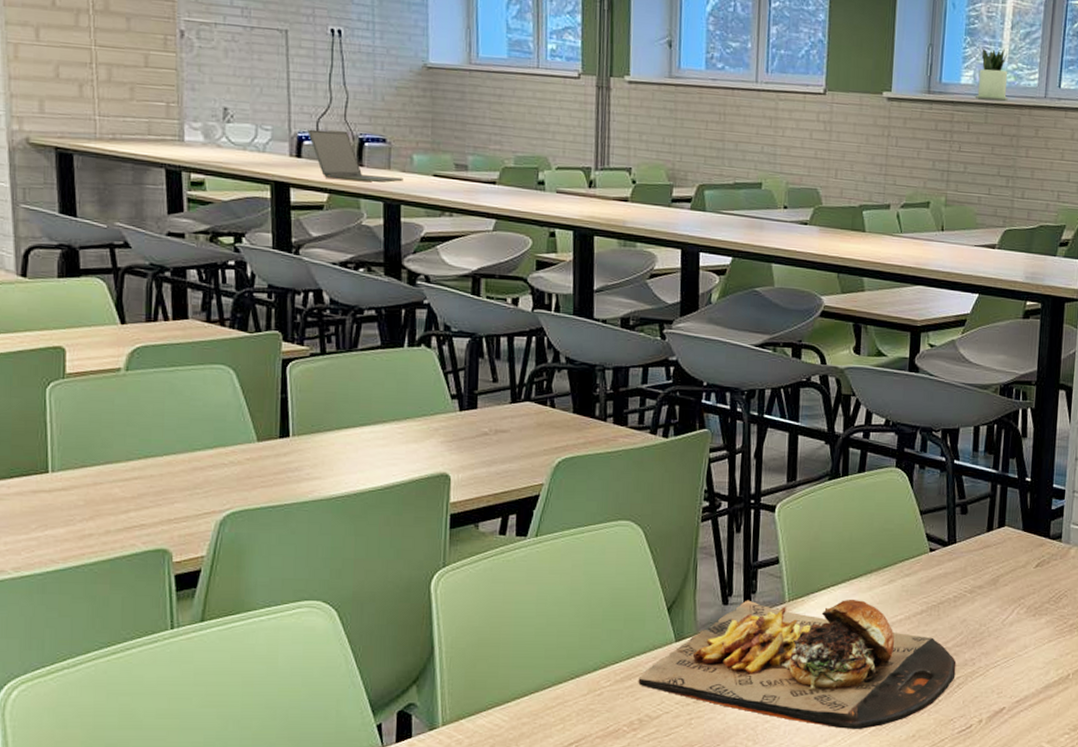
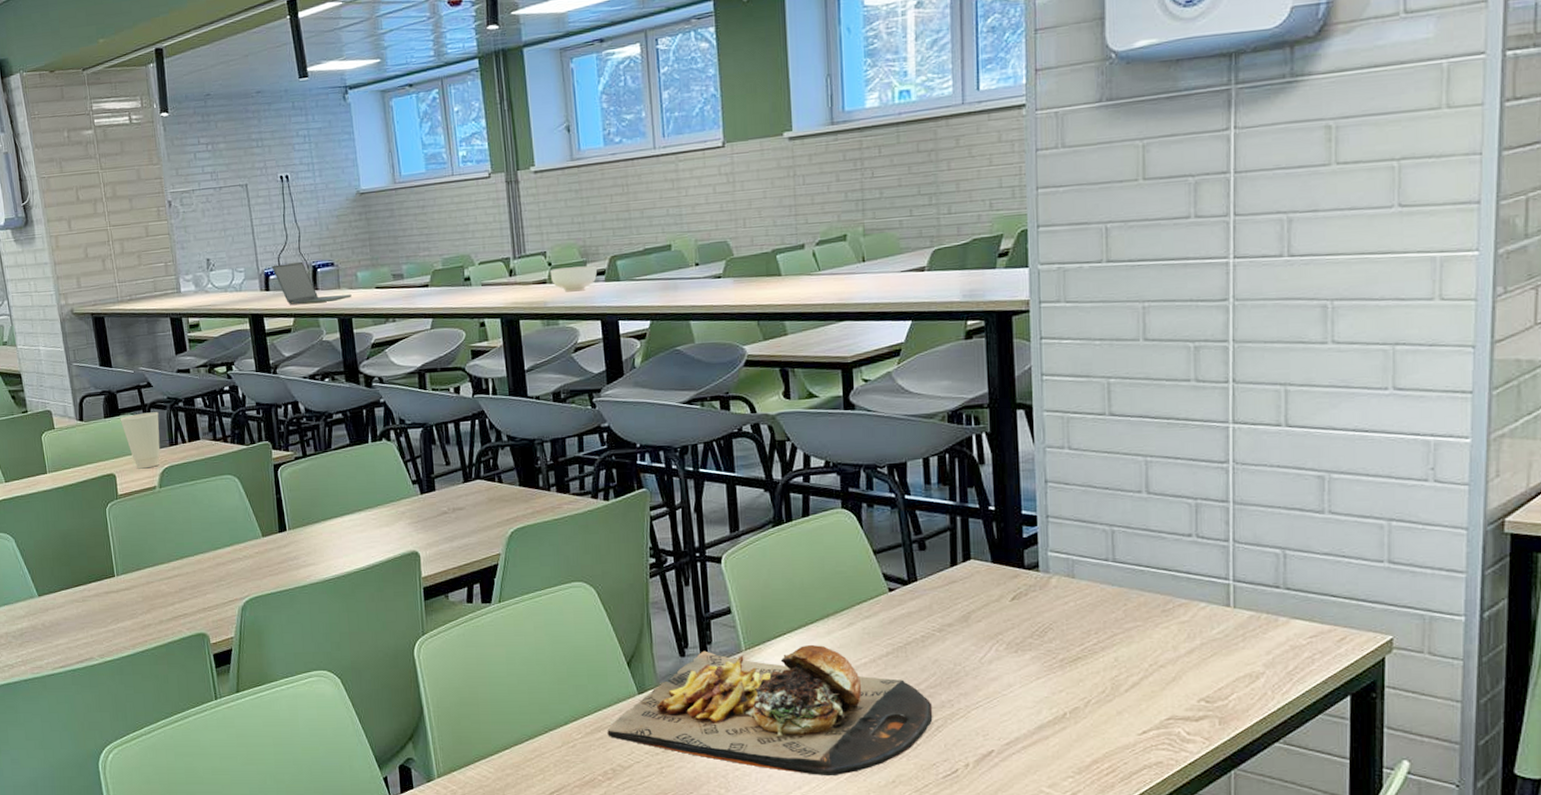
cup: none [80,277,136,346] -> present [120,412,161,469]
bowl: none [633,187,684,216] -> present [550,265,598,292]
planter: present [975,48,1009,102] -> none [883,62,922,120]

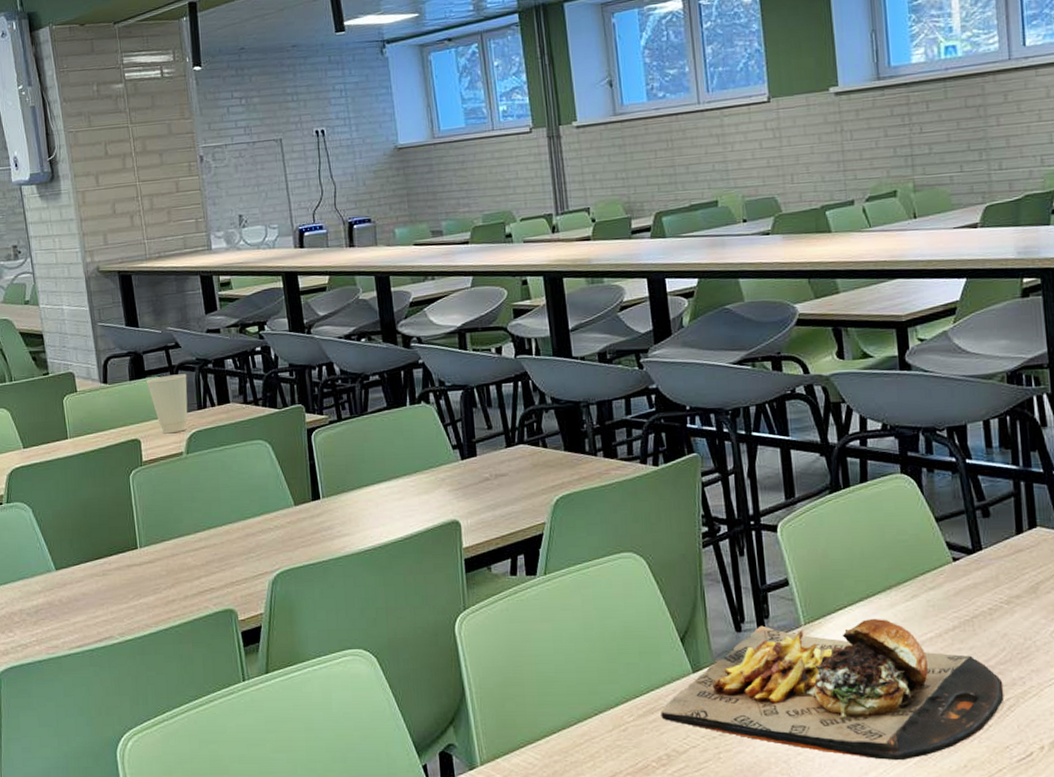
laptop: present [271,262,352,305] -> none [306,219,389,262]
bowl: present [550,265,598,292] -> none [593,222,643,249]

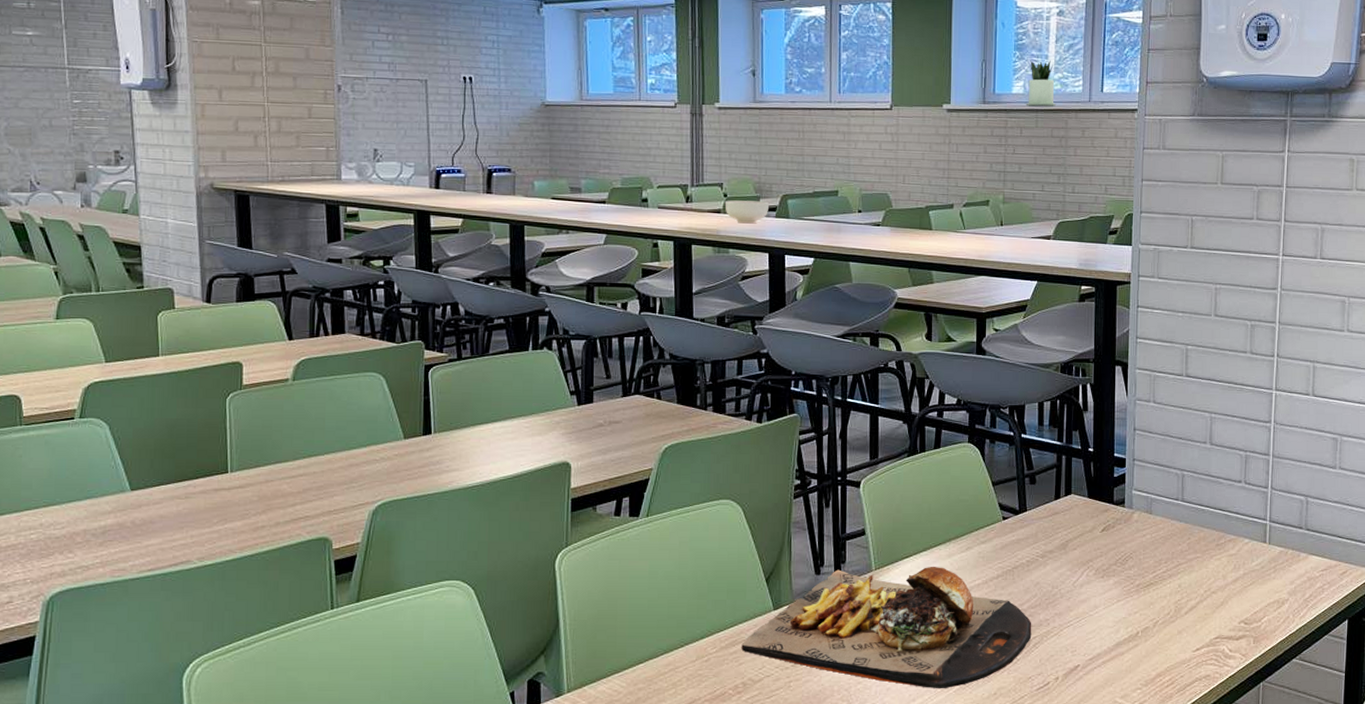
cup: present [146,374,188,434] -> none [254,300,301,359]
bowl: none [593,222,643,249] -> present [725,200,770,224]
planter: none [929,18,968,76] -> present [1025,60,1057,107]

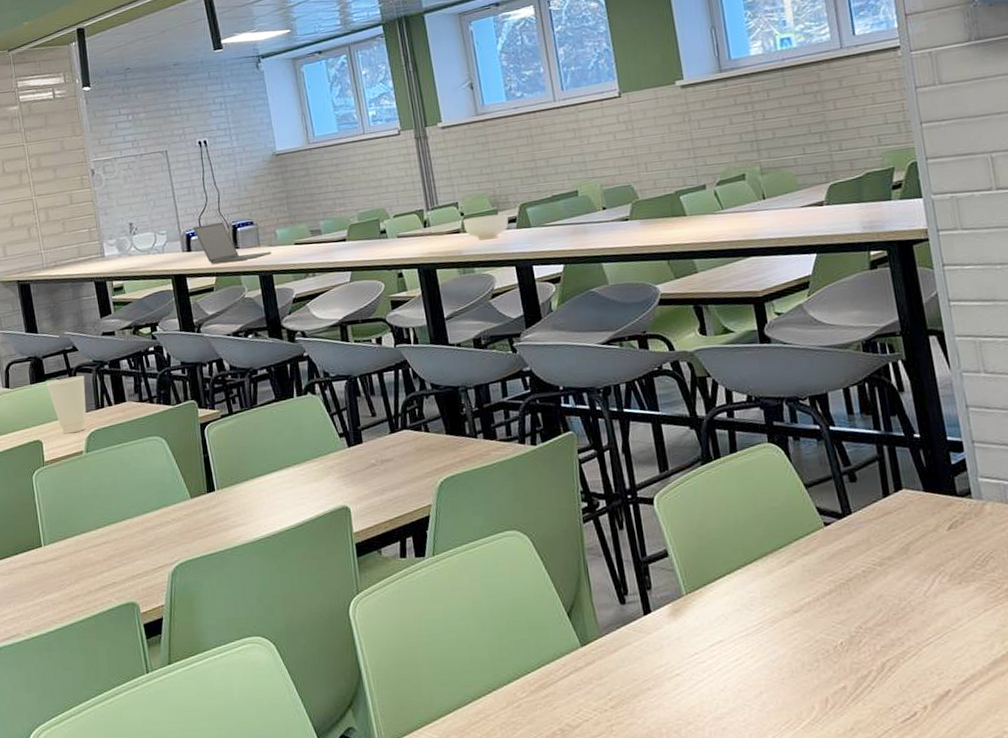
cup: none [254,300,301,359] -> present [46,375,87,434]
laptop: none [444,164,526,206] -> present [193,223,272,264]
food tray: present [741,566,1032,689] -> none [552,585,885,727]
planter: present [1025,60,1057,107] -> none [764,12,804,66]

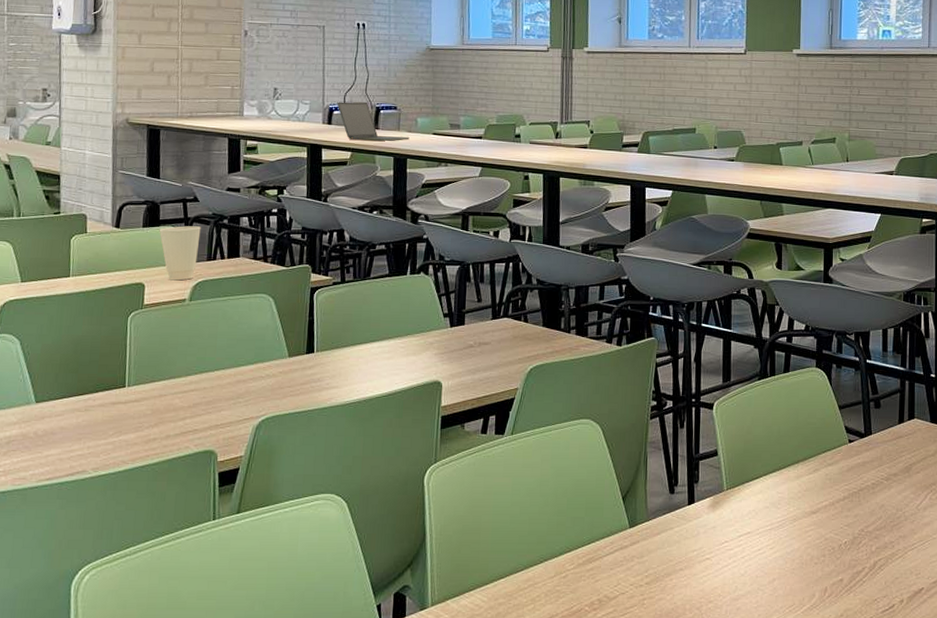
bowl: present [462,213,509,241] -> none [591,136,633,159]

